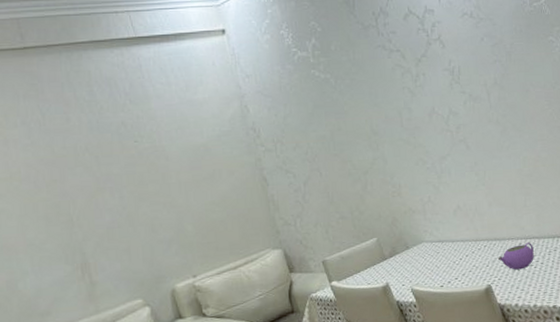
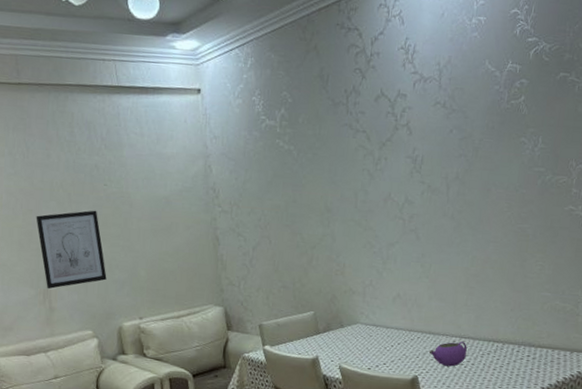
wall art: none [62,169,151,263] -> present [36,210,107,289]

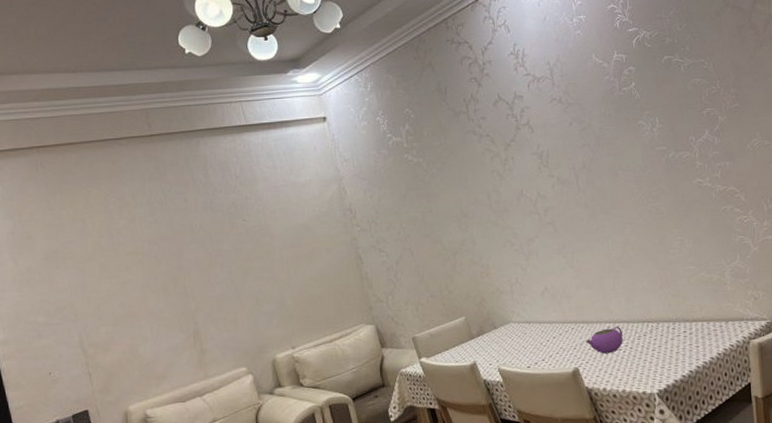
wall art: present [36,210,107,289] -> none [179,246,255,331]

